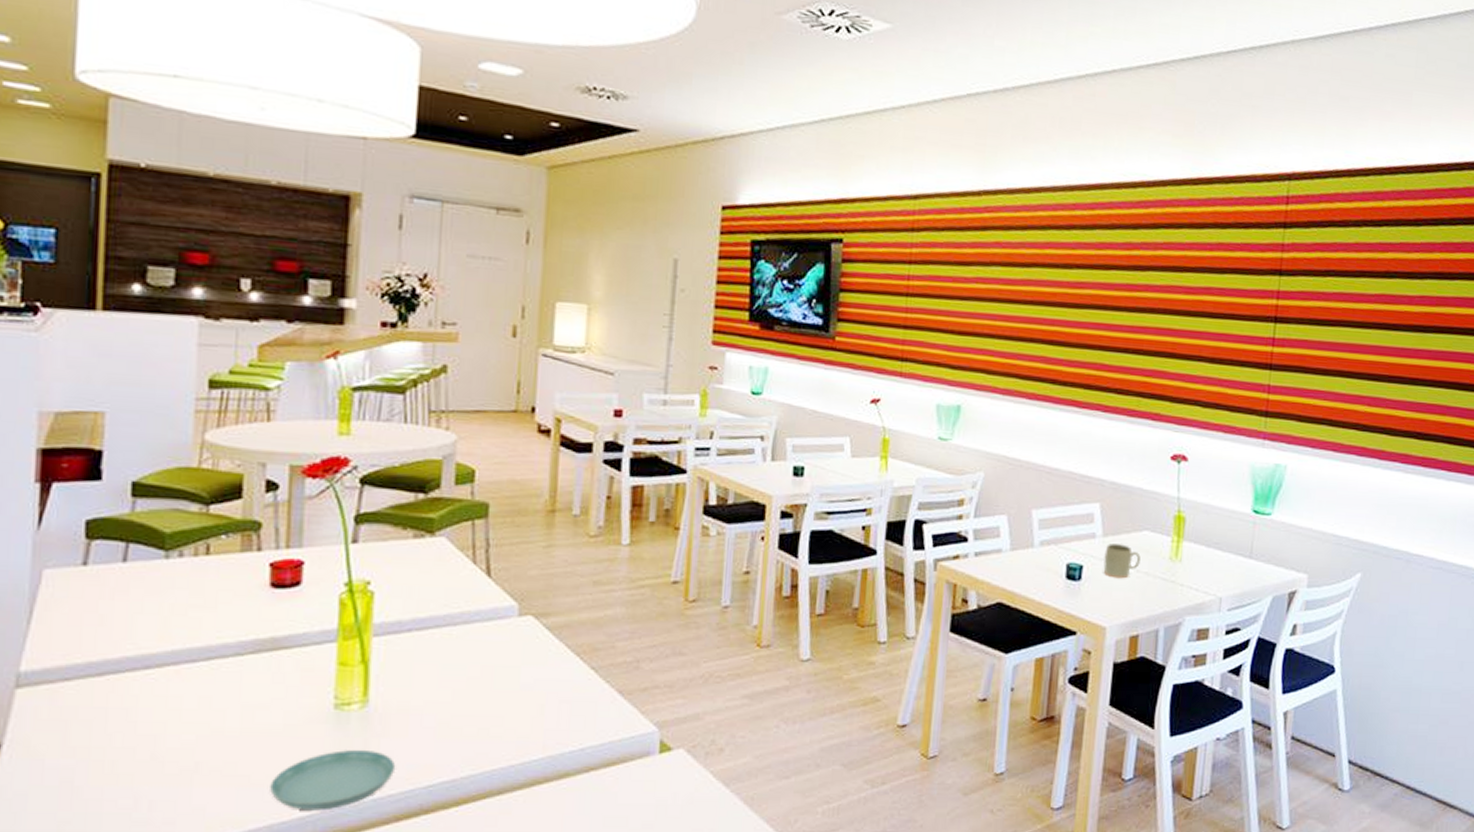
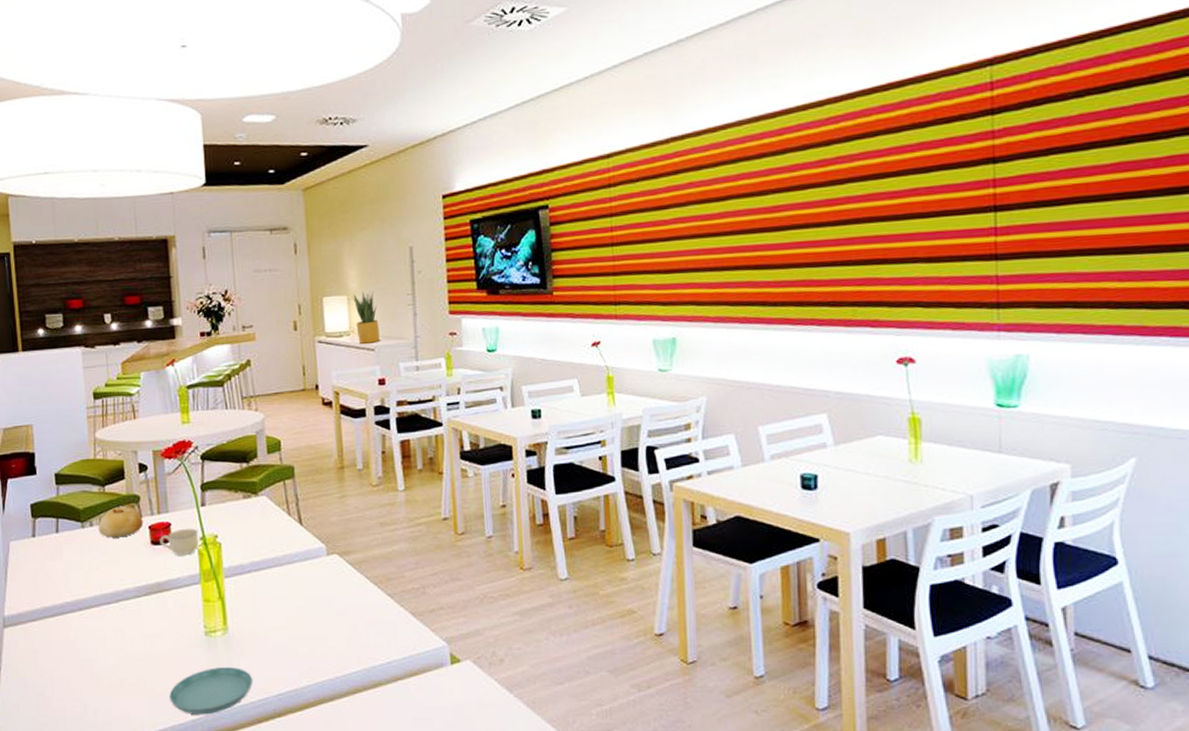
bread roll: none [191,533,263,575] -> present [98,505,143,538]
cup: none [284,569,343,605] -> present [160,528,199,556]
planter: none [593,303,624,366] -> present [352,292,380,344]
mug: present [1103,543,1141,579] -> none [837,451,877,485]

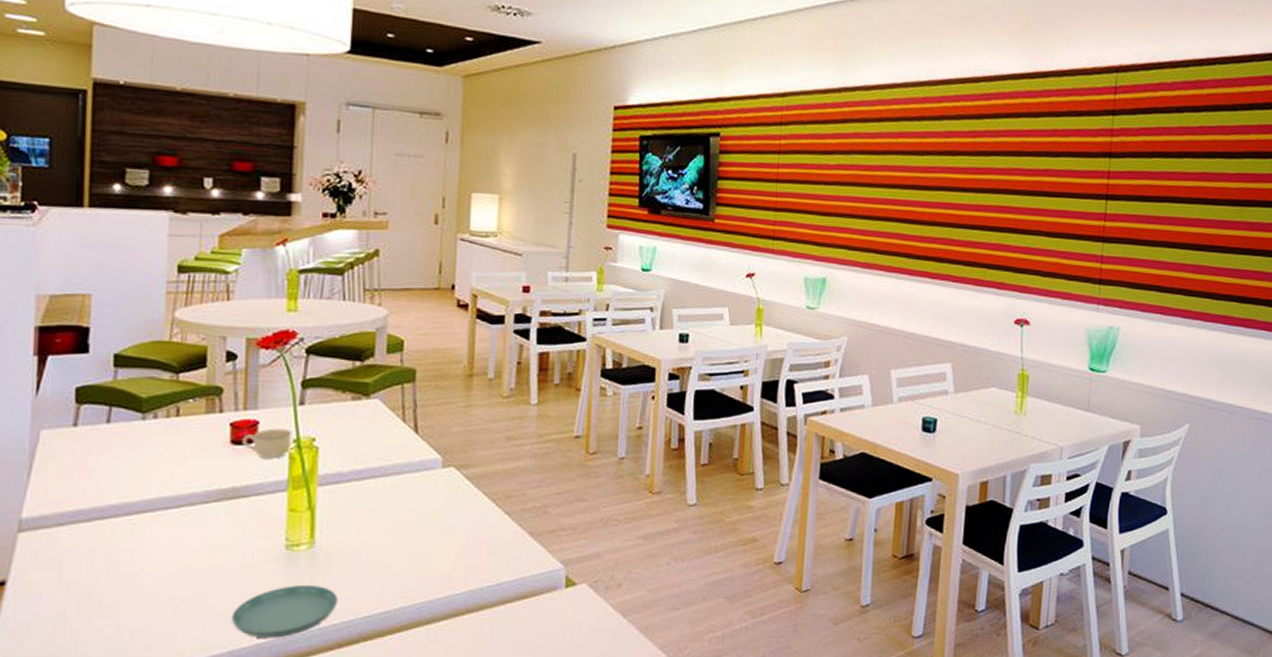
bread roll: present [98,505,143,538] -> none [164,397,224,434]
planter: present [352,292,380,344] -> none [504,194,531,248]

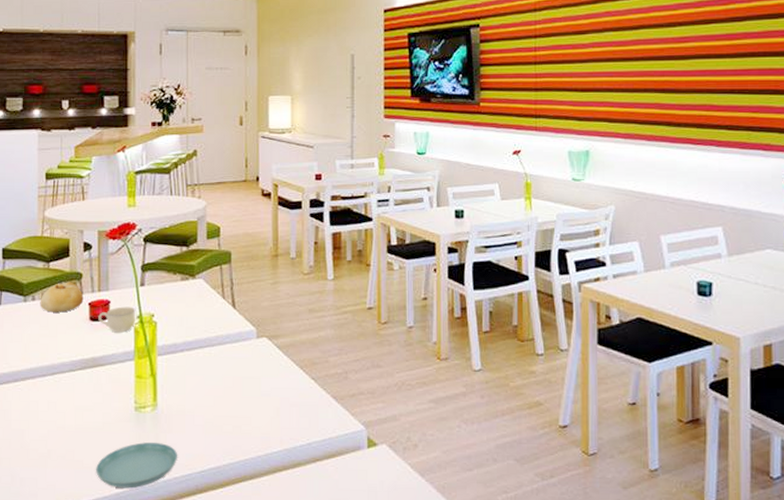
bread roll: none [164,397,224,434] -> present [40,282,84,313]

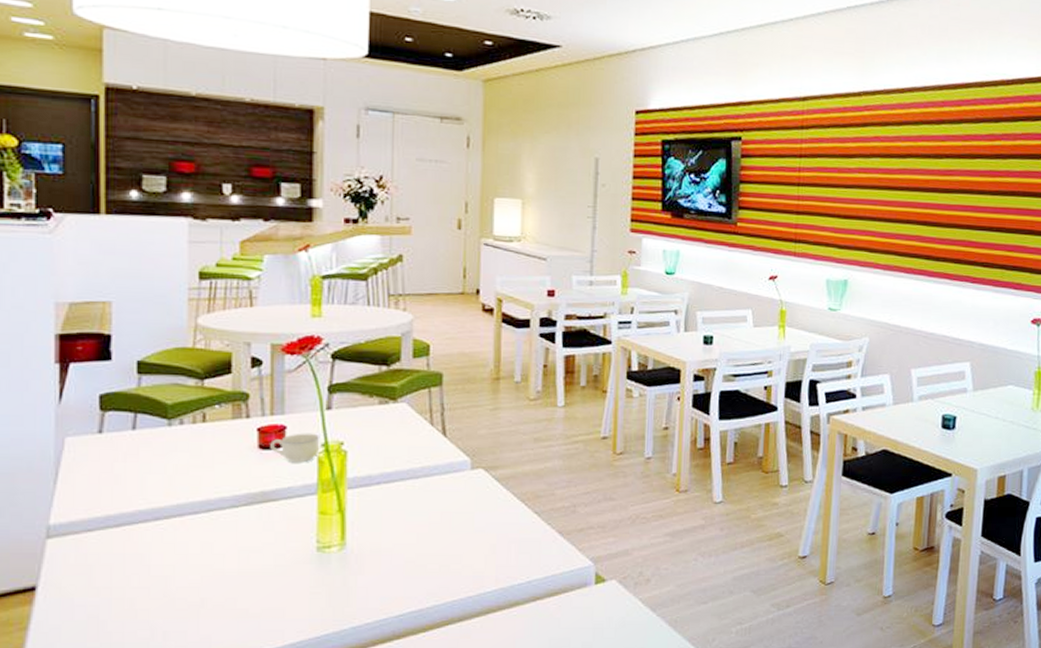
bread roll: present [40,282,84,313] -> none [190,403,251,439]
saucer: present [96,442,178,489] -> none [265,586,371,638]

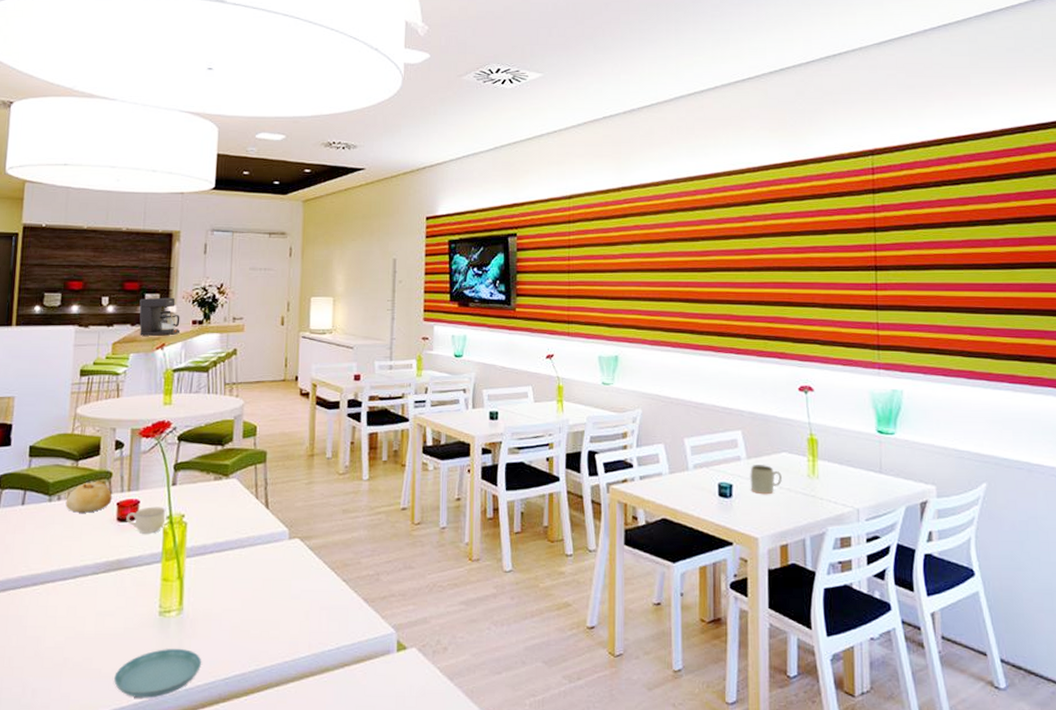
bread roll: none [190,403,251,439] -> present [65,481,112,513]
saucer: none [265,586,371,638] -> present [114,649,202,698]
coffee maker: none [273,188,329,236] -> present [139,297,180,336]
mug: none [973,397,1006,427] -> present [749,465,782,495]

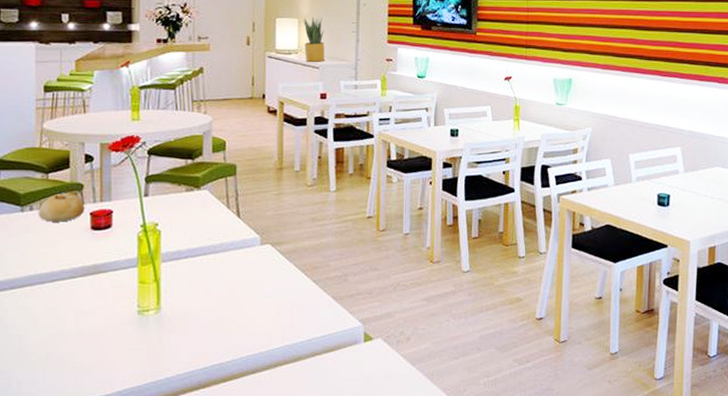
saucer: present [114,649,202,698] -> none [98,343,181,386]
cup: present [126,506,166,534] -> none [100,216,140,241]
coffee maker: present [139,297,180,336] -> none [101,15,144,54]
planter: none [337,296,360,342] -> present [302,17,325,62]
mug: present [749,465,782,495] -> none [685,178,714,204]

